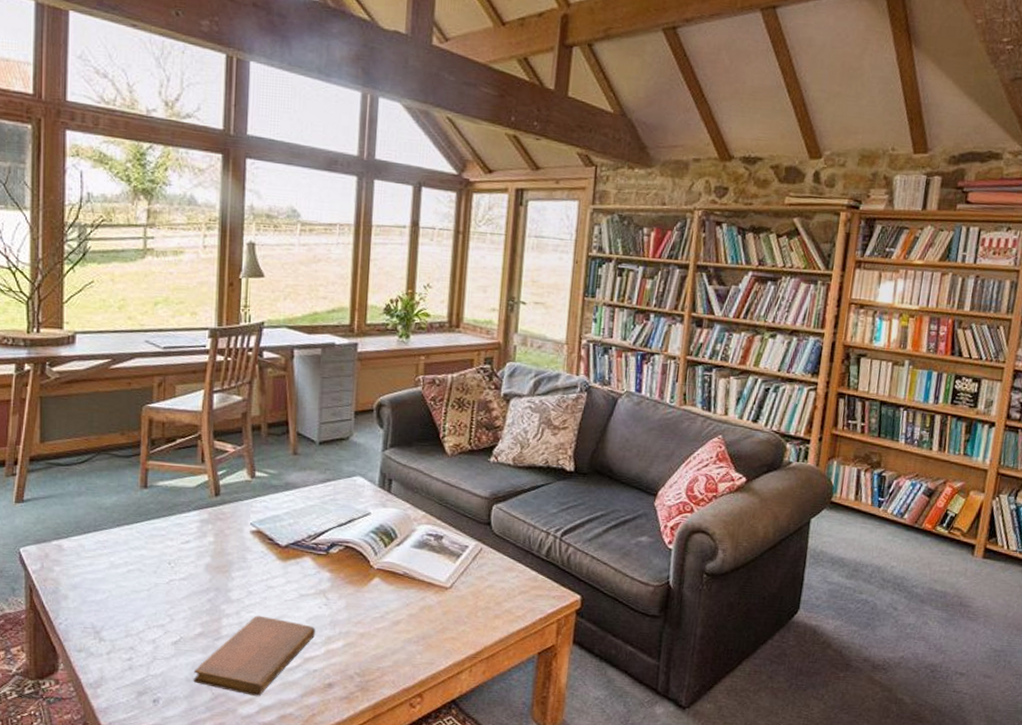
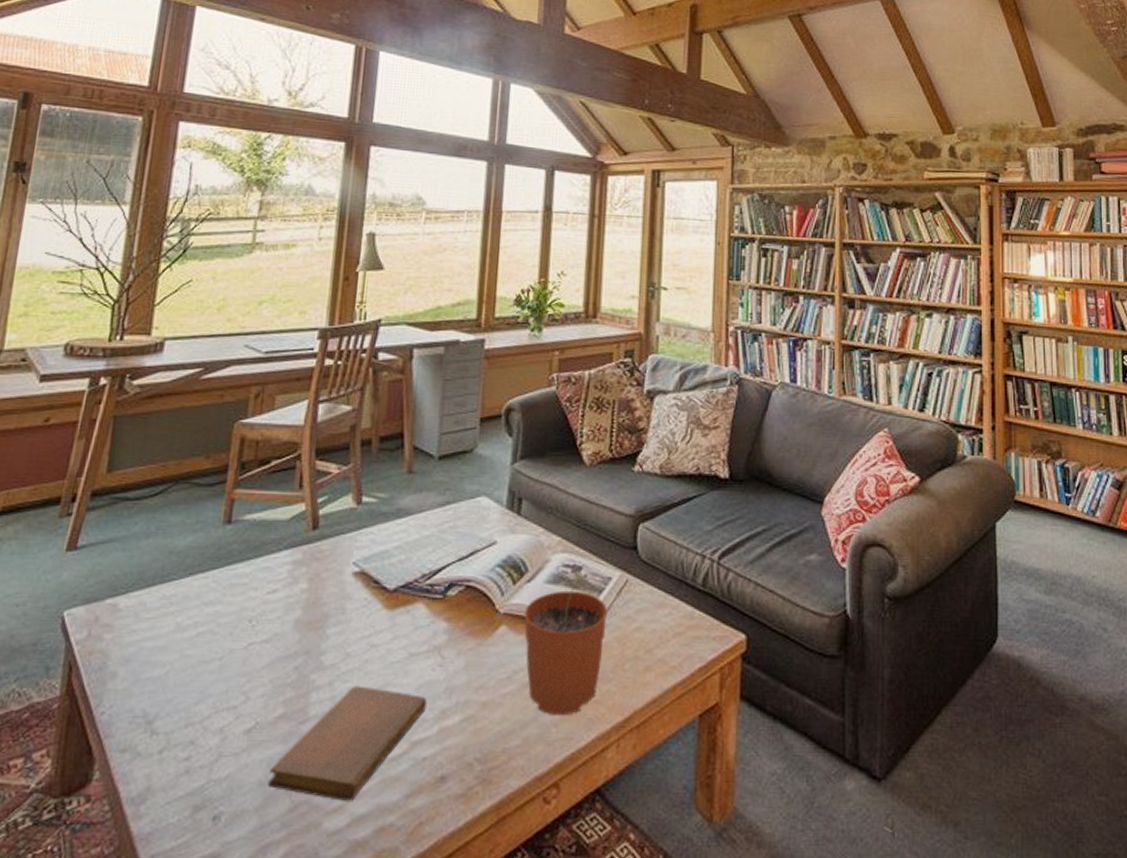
plant pot: none [394,542,465,647] -> present [524,574,608,716]

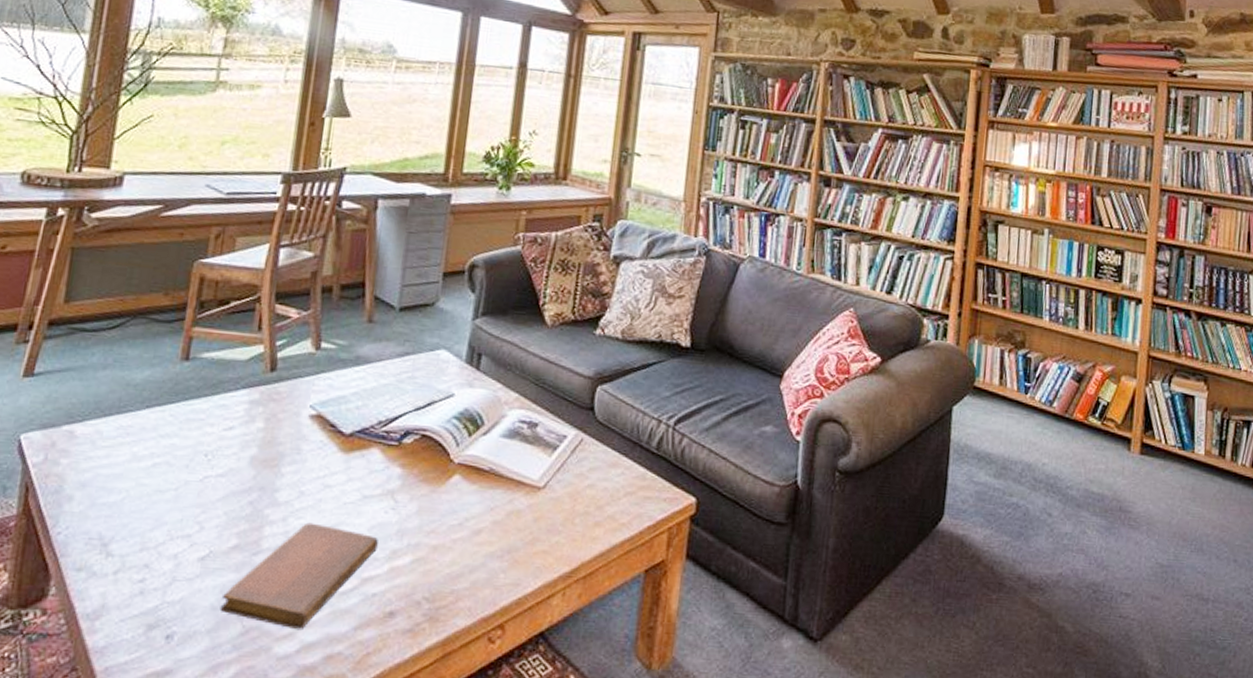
plant pot: present [524,574,608,716] -> none [477,430,562,563]

